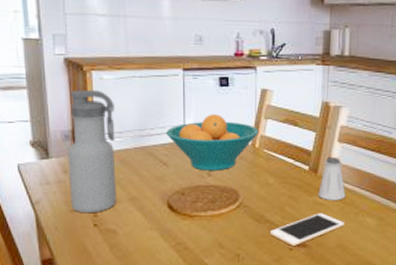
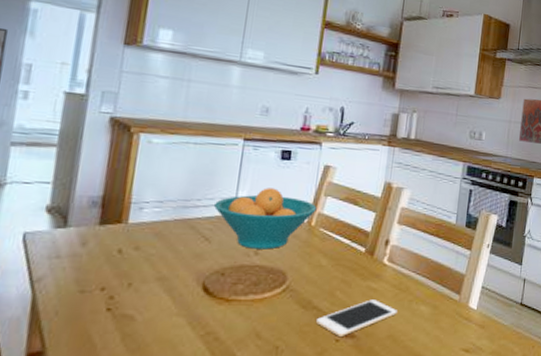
water bottle: present [68,89,117,214] -> none [82,152,160,295]
saltshaker: present [318,156,346,200] -> none [372,239,401,286]

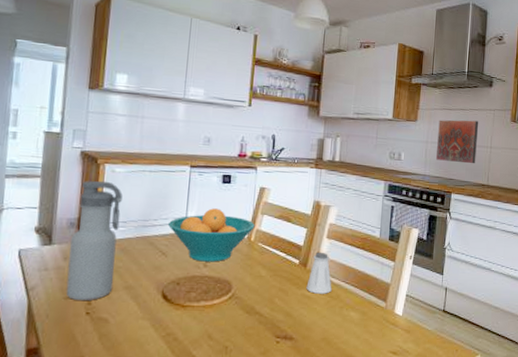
water bottle: none [82,152,160,295] -> present [65,180,123,301]
cell phone: present [315,299,397,336] -> none [258,306,330,338]
saltshaker: none [372,239,401,286] -> present [306,252,332,294]

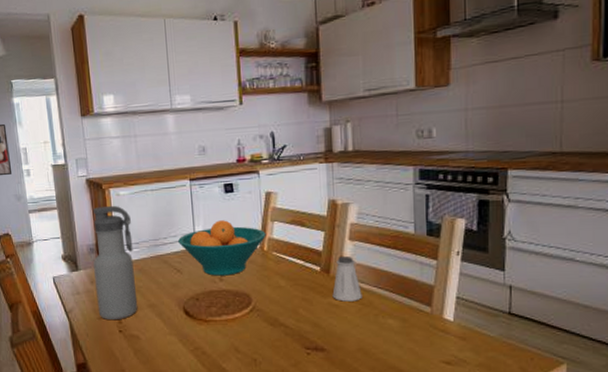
decorative tile: present [436,119,479,164] -> none [480,69,541,130]

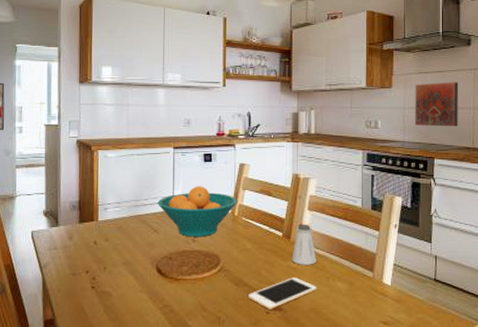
water bottle: present [92,205,138,321] -> none [73,166,115,277]
cell phone: none [285,315,364,350] -> present [247,277,317,309]
decorative tile: none [480,69,541,130] -> present [415,82,459,127]

